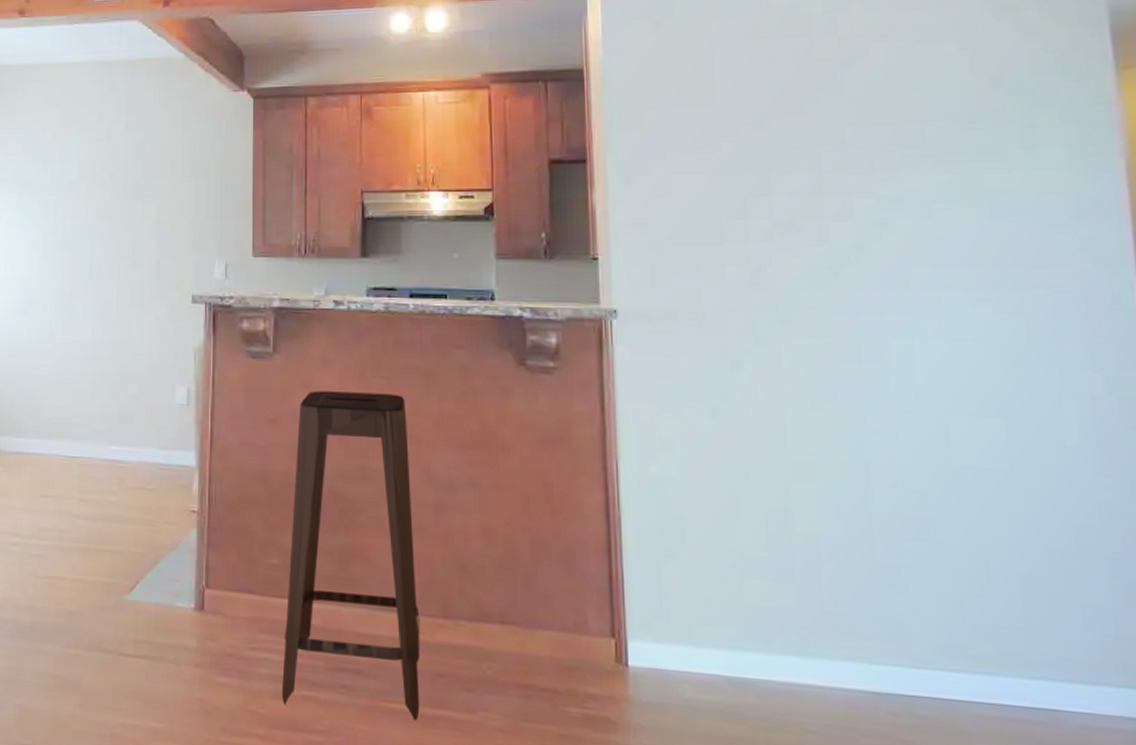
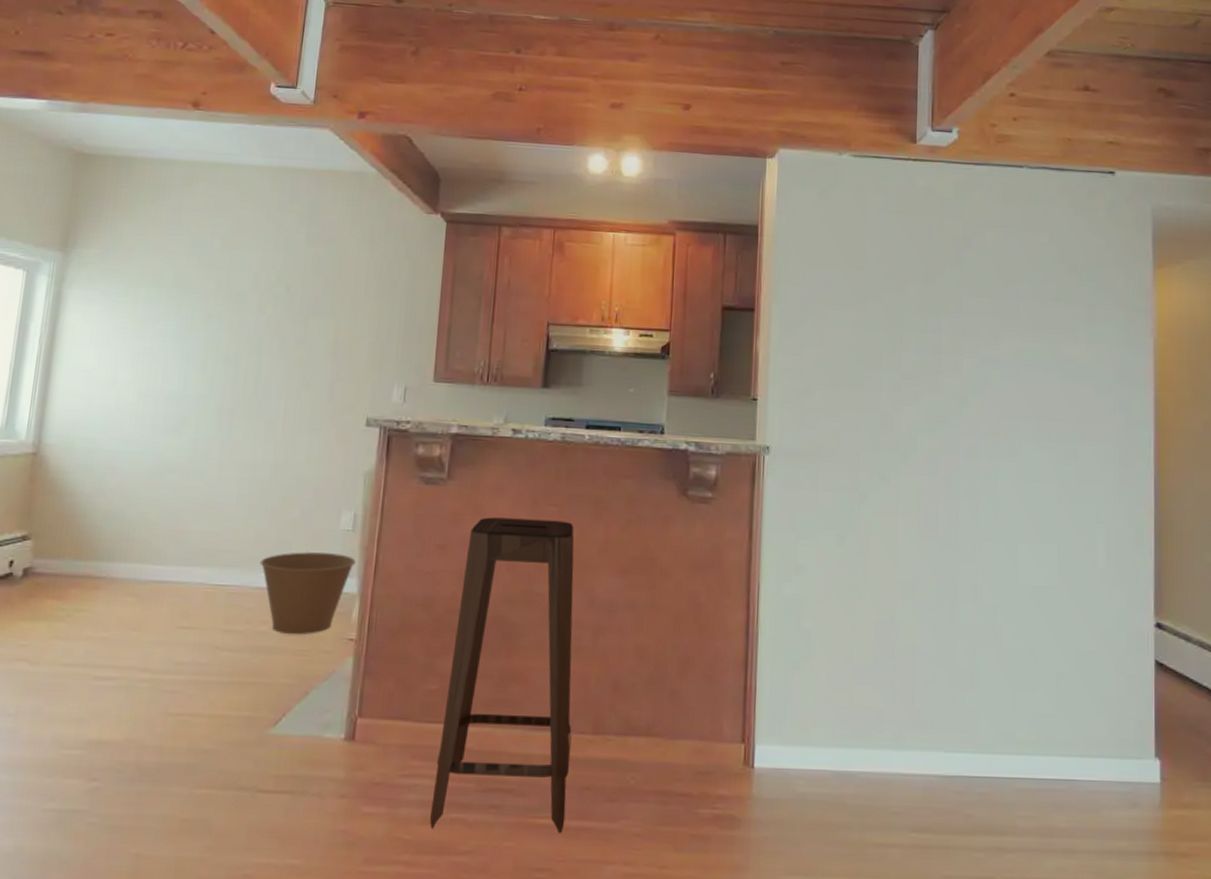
basket: none [106,426,192,506] -> present [260,552,356,635]

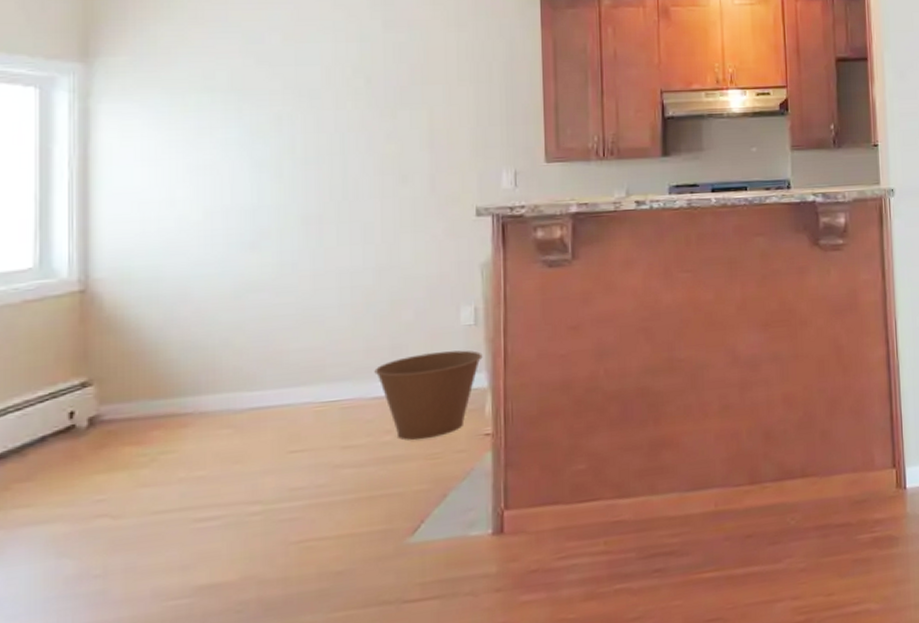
bar stool: present [429,517,575,834] -> none [592,285,731,604]

